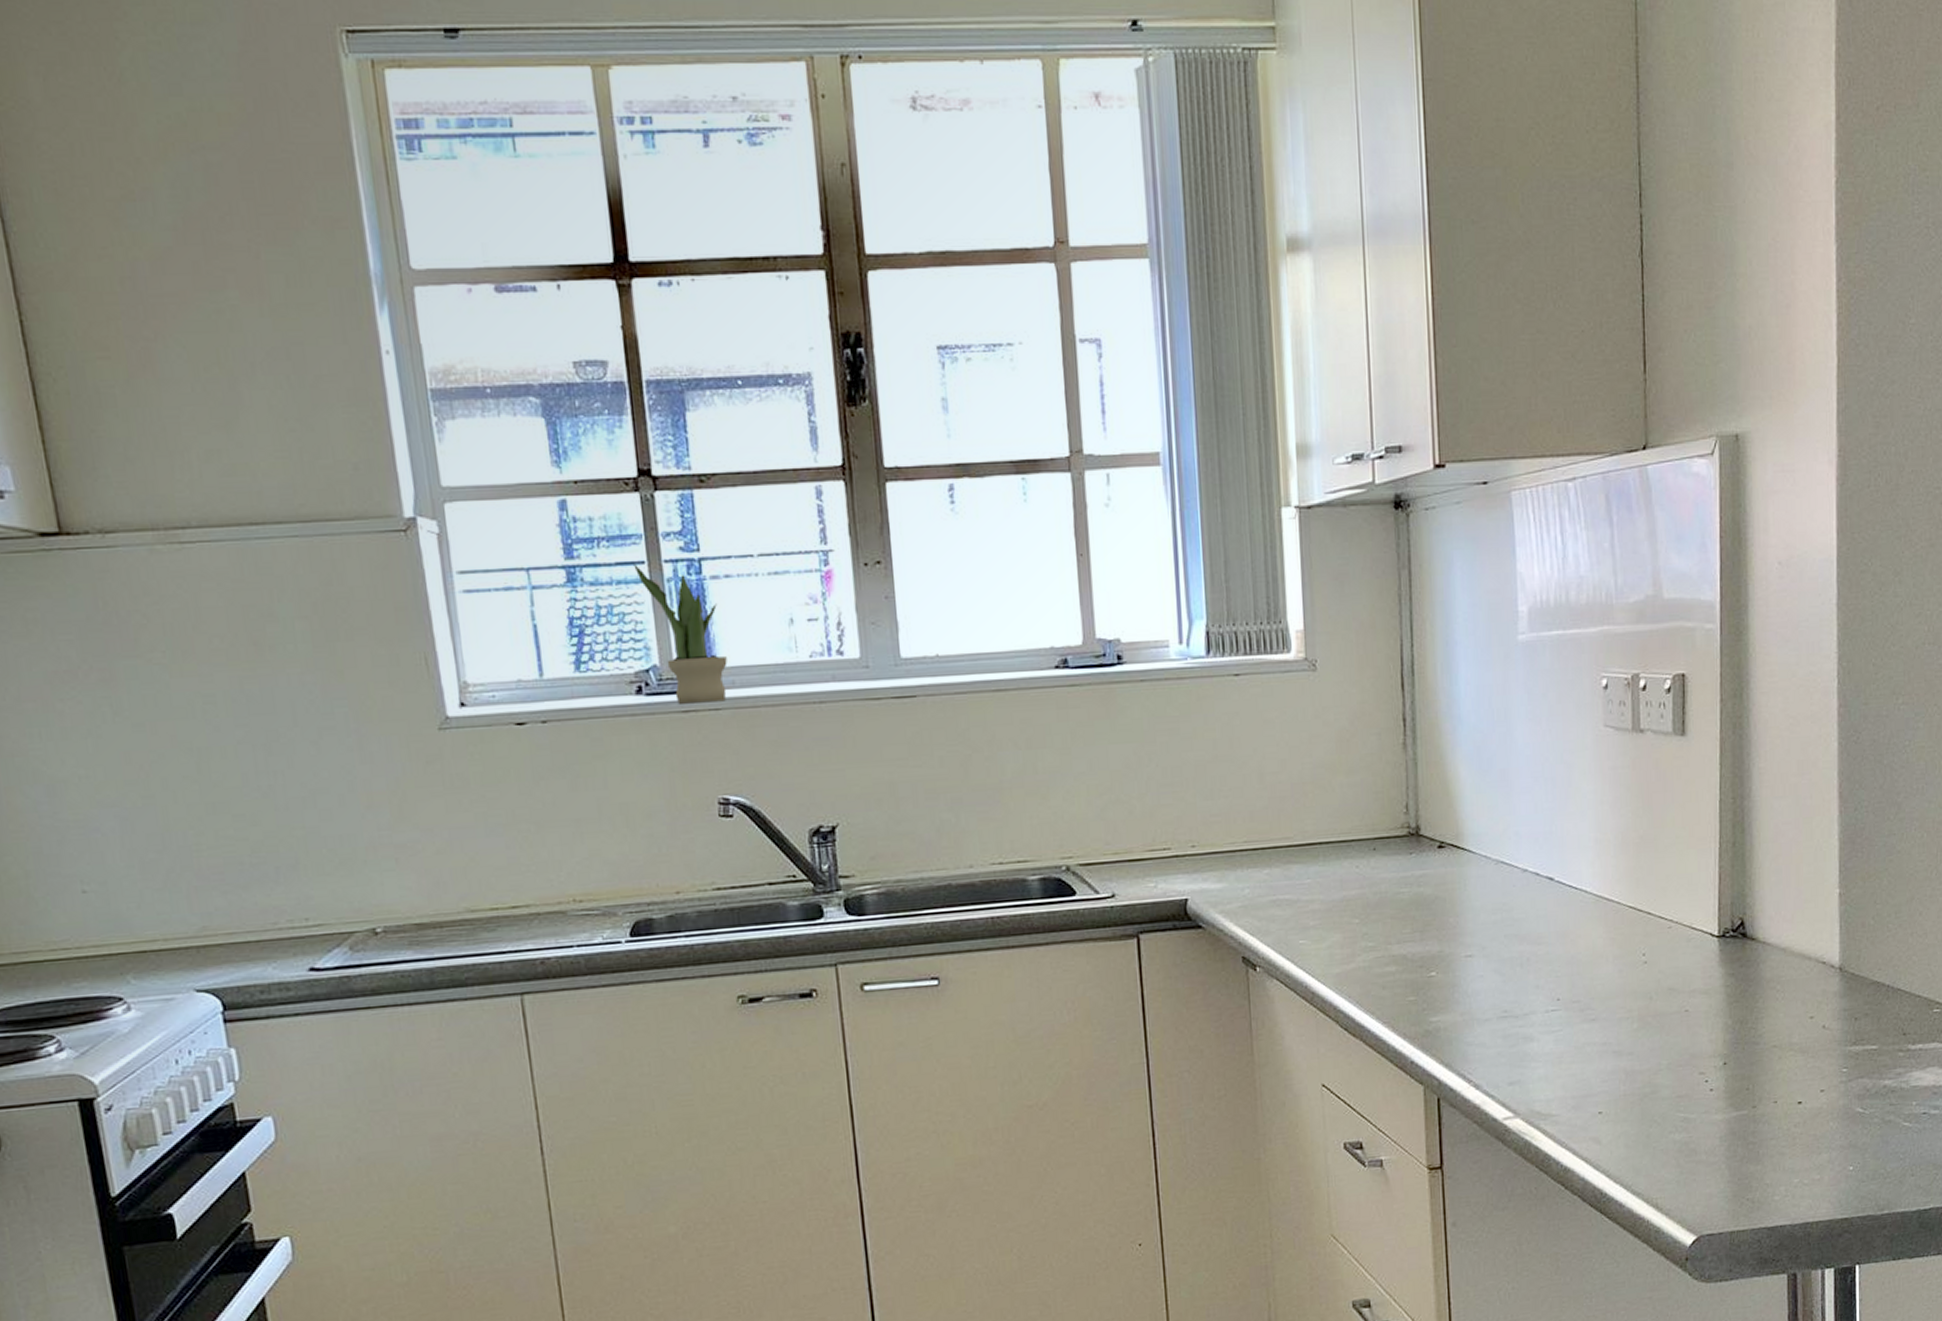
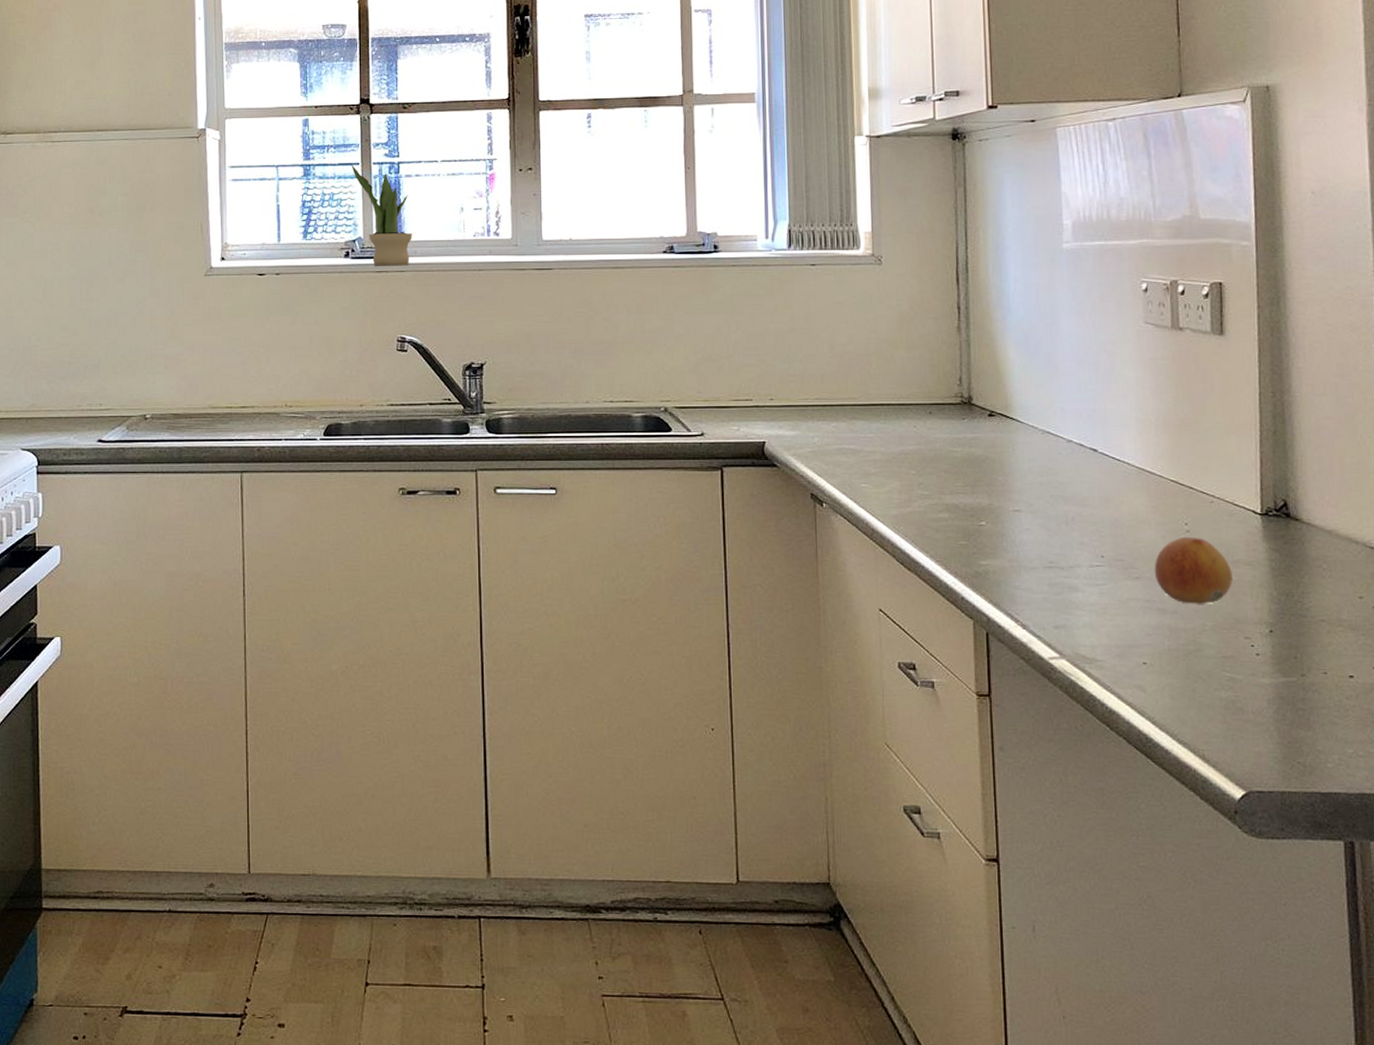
fruit: none [1611,968,1689,1043] -> present [1154,536,1233,604]

